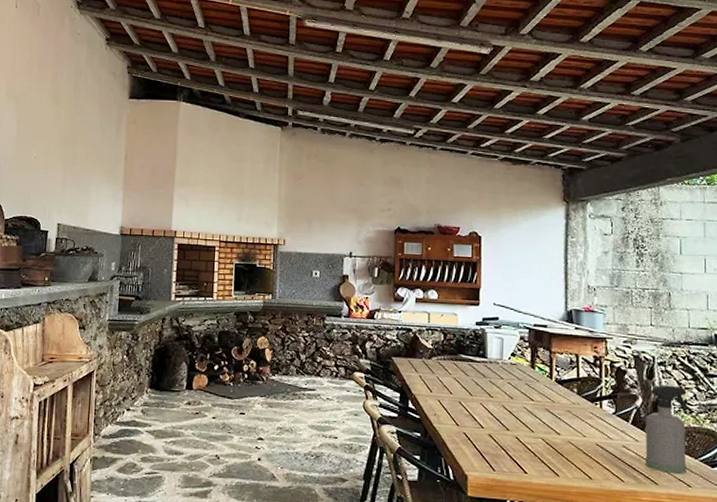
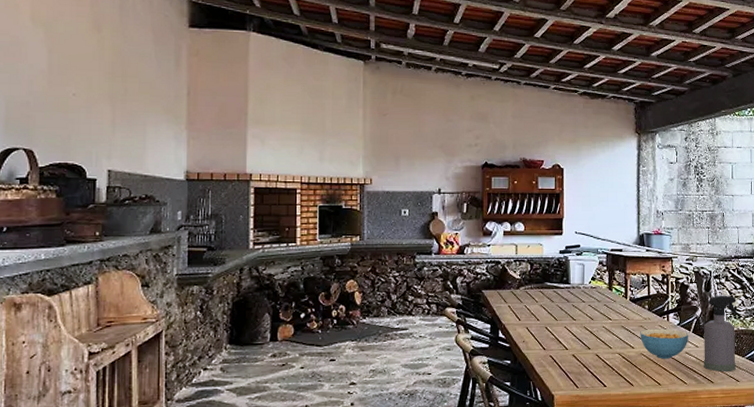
cereal bowl: none [567,415,626,451] -> present [640,328,688,359]

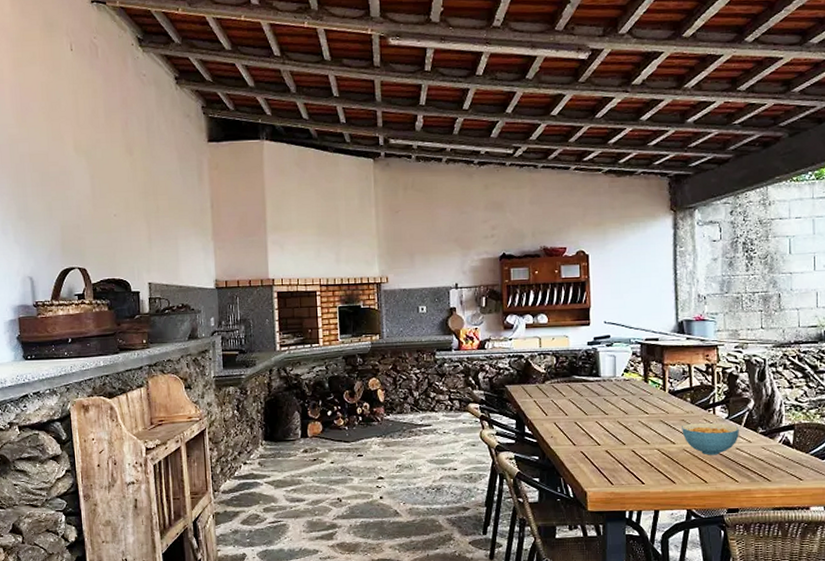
spray bottle: present [704,295,738,372] -> none [758,385,800,469]

